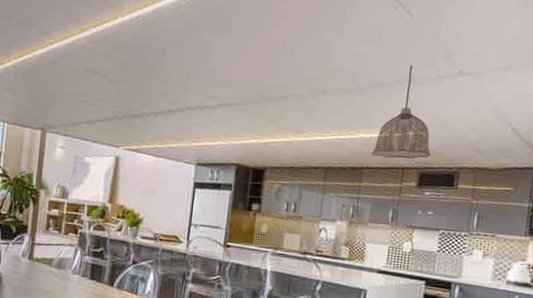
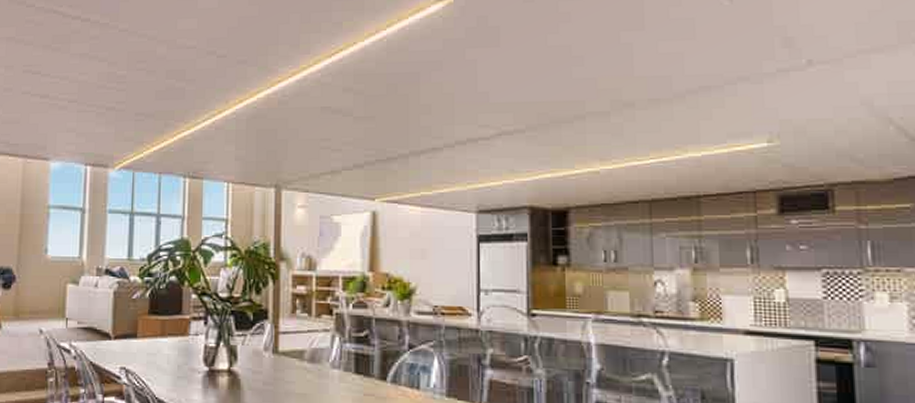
pendant lamp: present [371,65,432,159] -> none [707,60,790,181]

